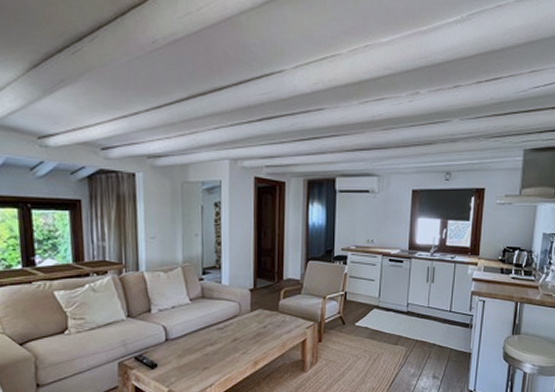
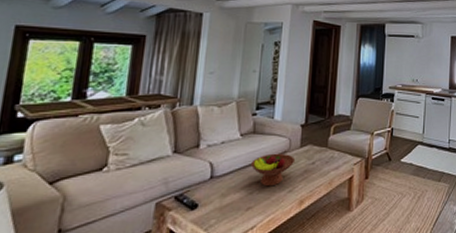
fruit bowl: none [203,317,246,349] -> present [251,153,294,187]

